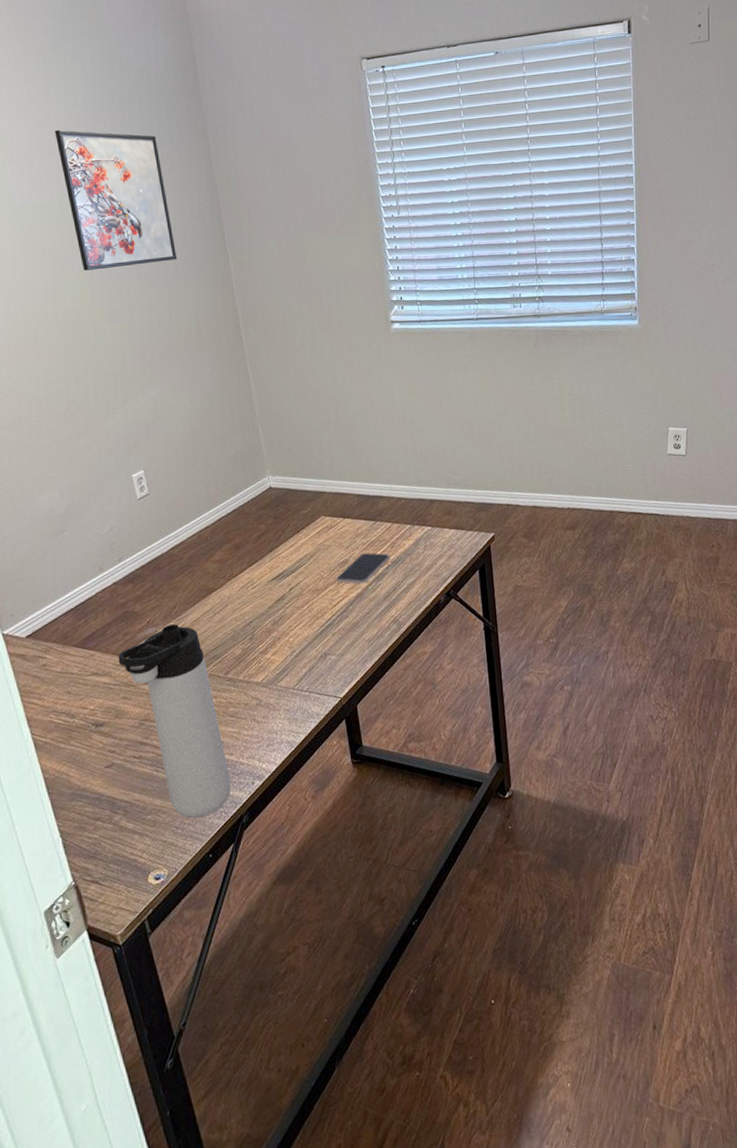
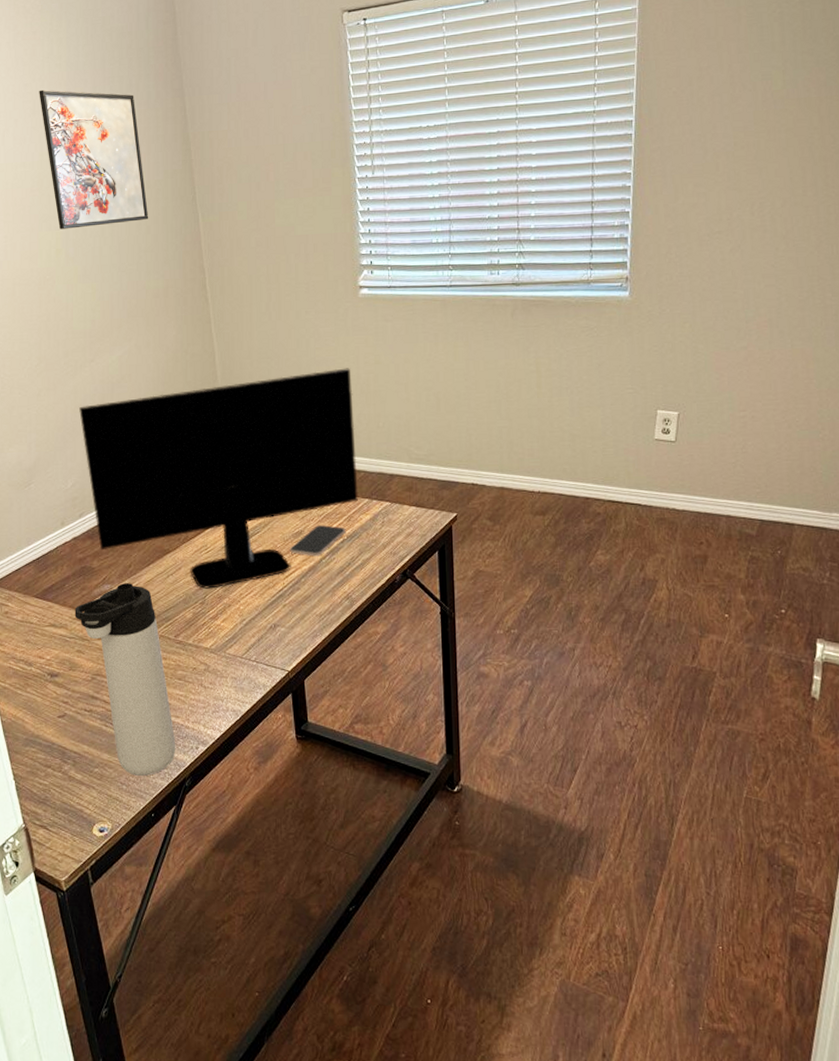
monitor: none [113,400,400,624] -> present [79,368,358,589]

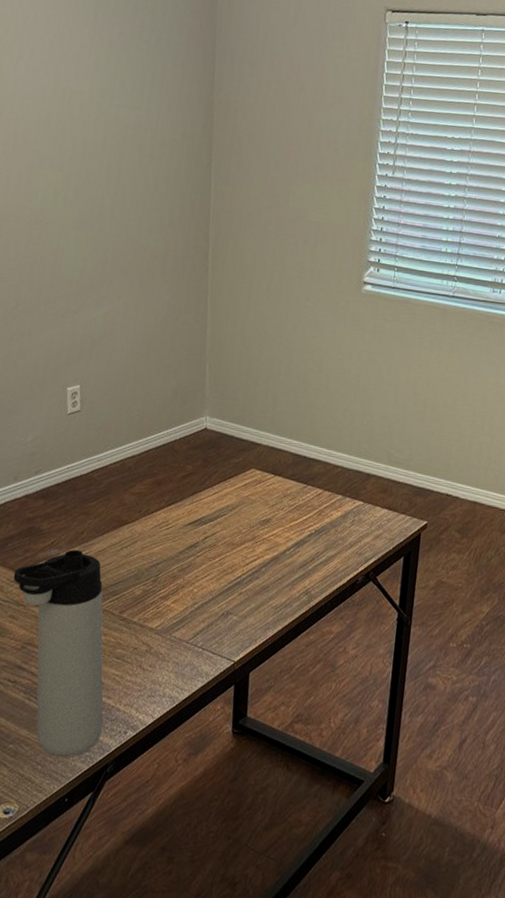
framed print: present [39,89,149,229] -> none [61,24,163,178]
monitor: present [79,368,358,589] -> none [52,357,343,567]
smartphone: present [290,525,346,557] -> none [254,515,315,547]

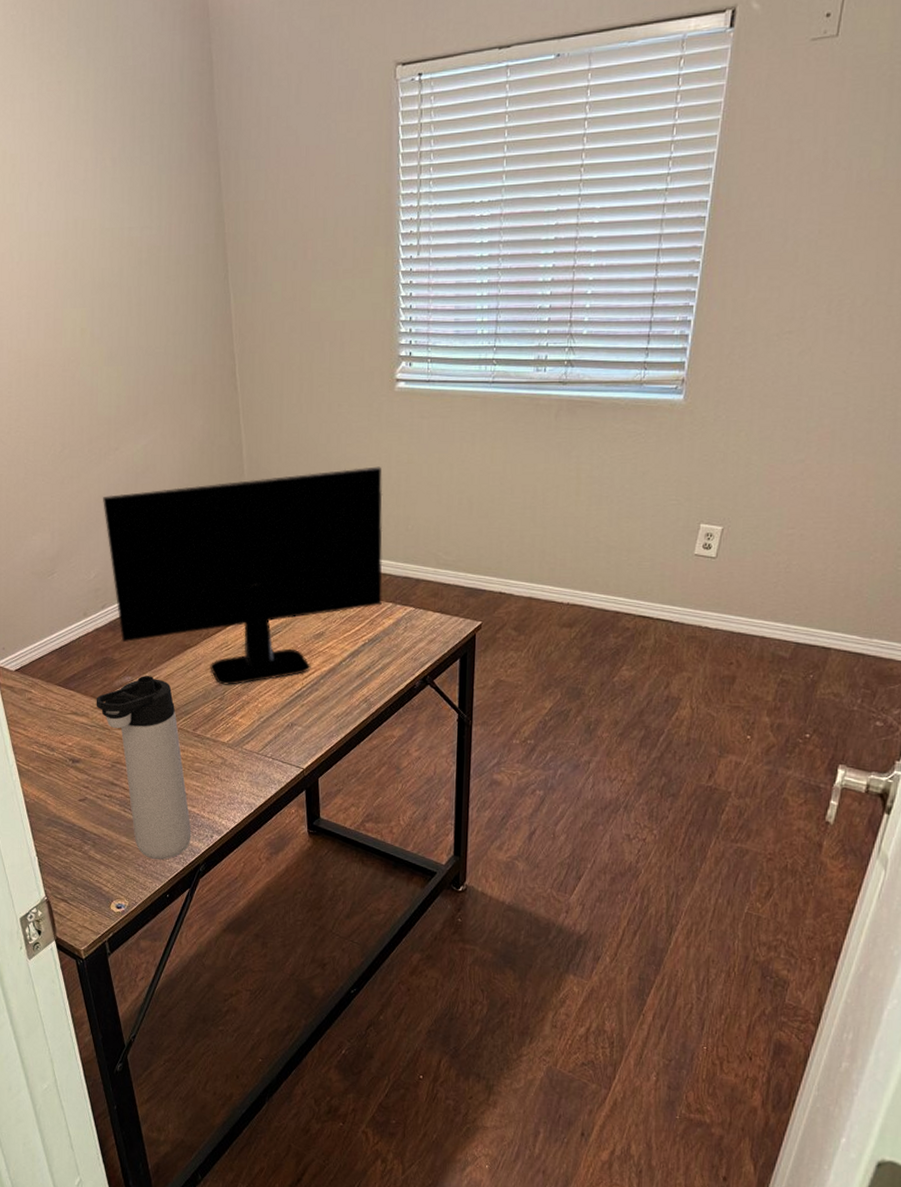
monitor: none [52,357,343,567] -> present [103,466,383,685]

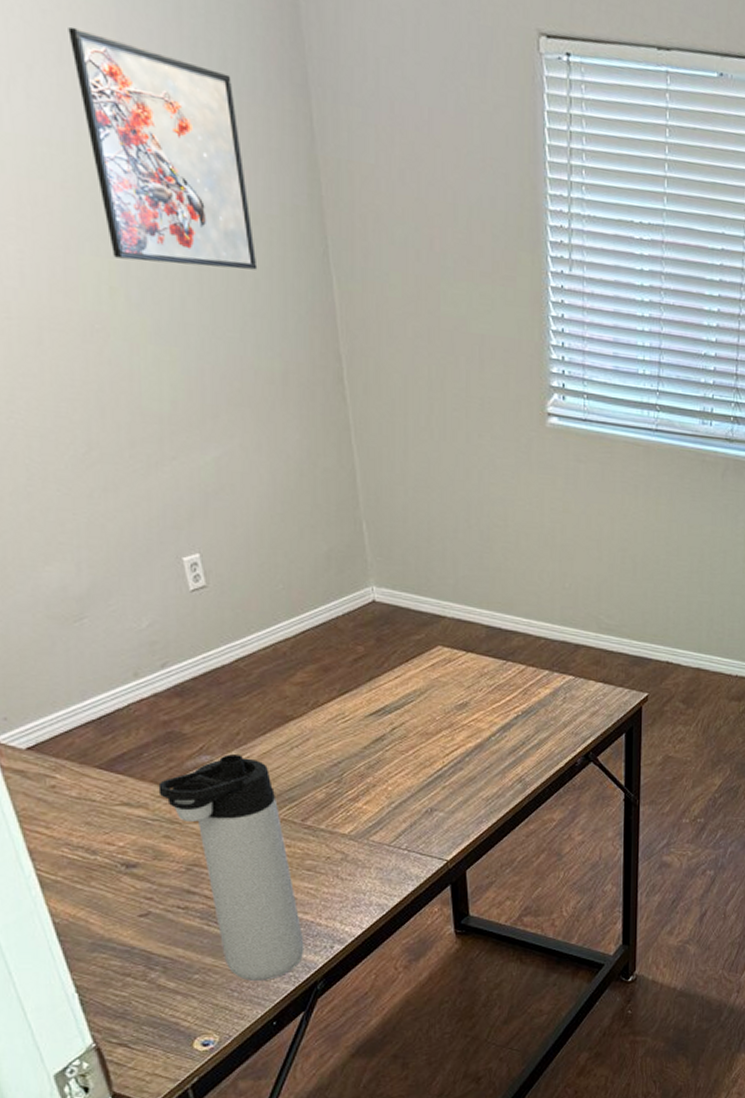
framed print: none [64,149,178,307] -> present [68,26,258,270]
monitor: present [103,466,383,685] -> none [156,512,537,765]

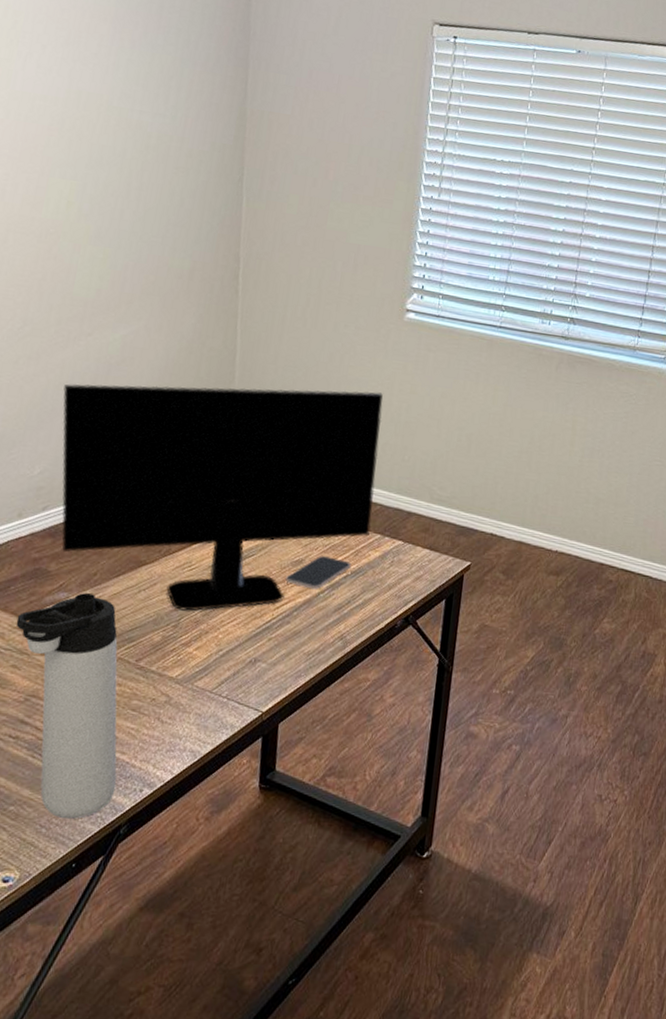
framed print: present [68,26,258,270] -> none [75,19,191,191]
monitor: none [156,512,537,765] -> present [61,383,383,611]
smartphone: none [452,697,521,733] -> present [285,556,352,590]

